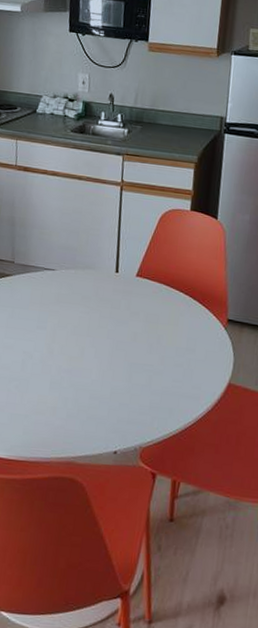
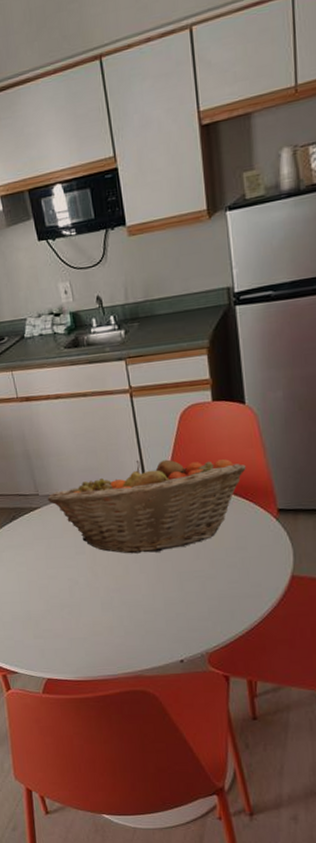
fruit basket: none [21,248,208,340] -> present [47,459,246,554]

